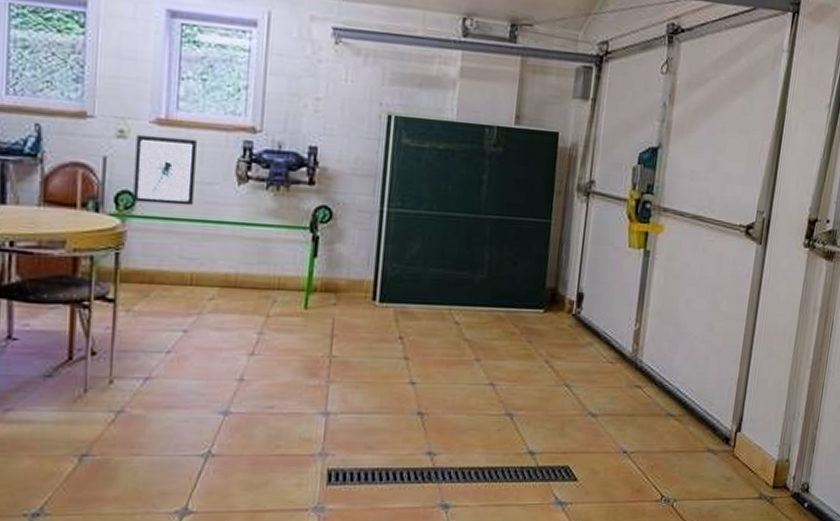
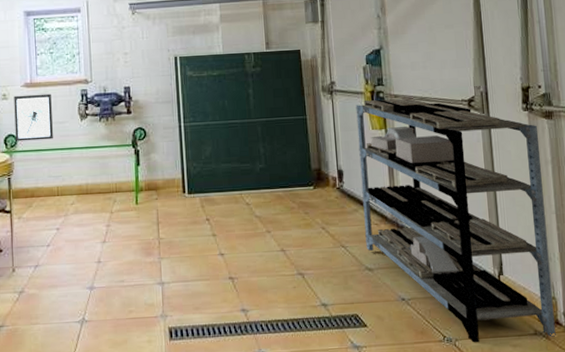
shelving unit: none [594,210,816,505] -> present [356,98,556,343]

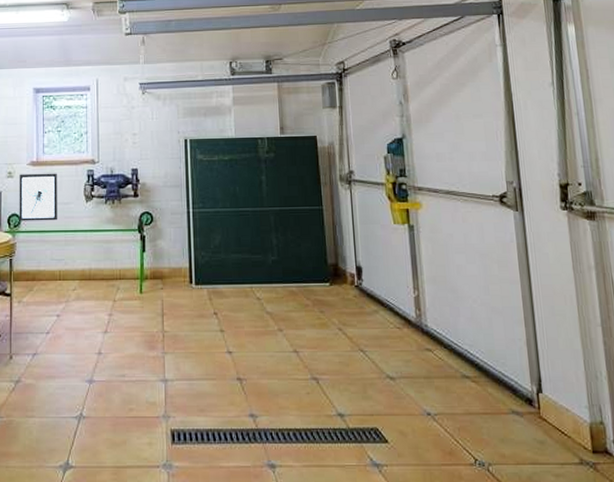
shelving unit: present [356,98,556,343] -> none [376,191,605,469]

